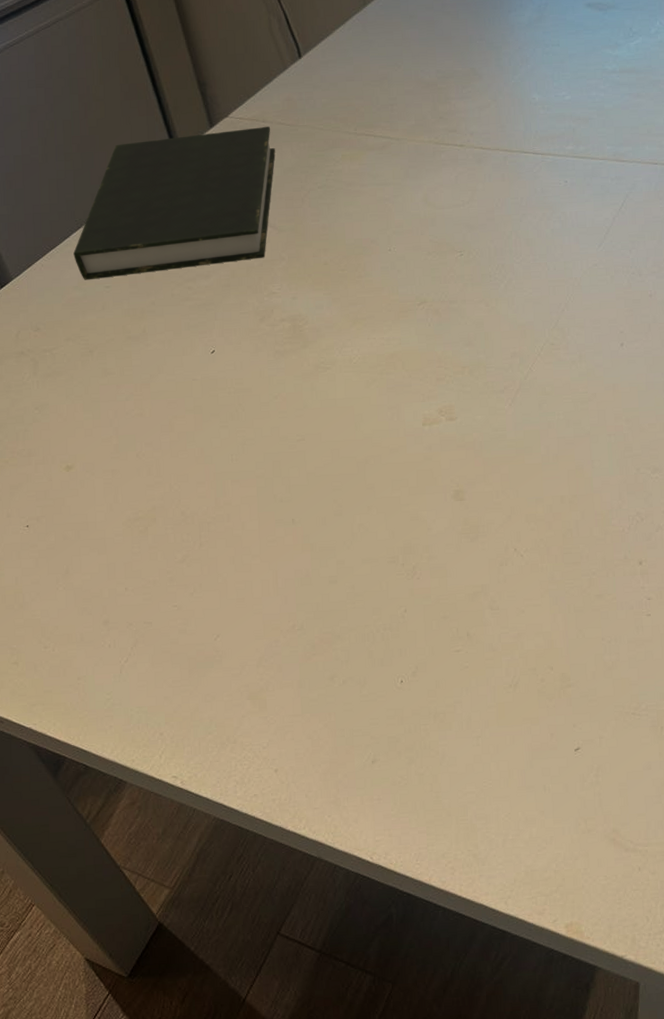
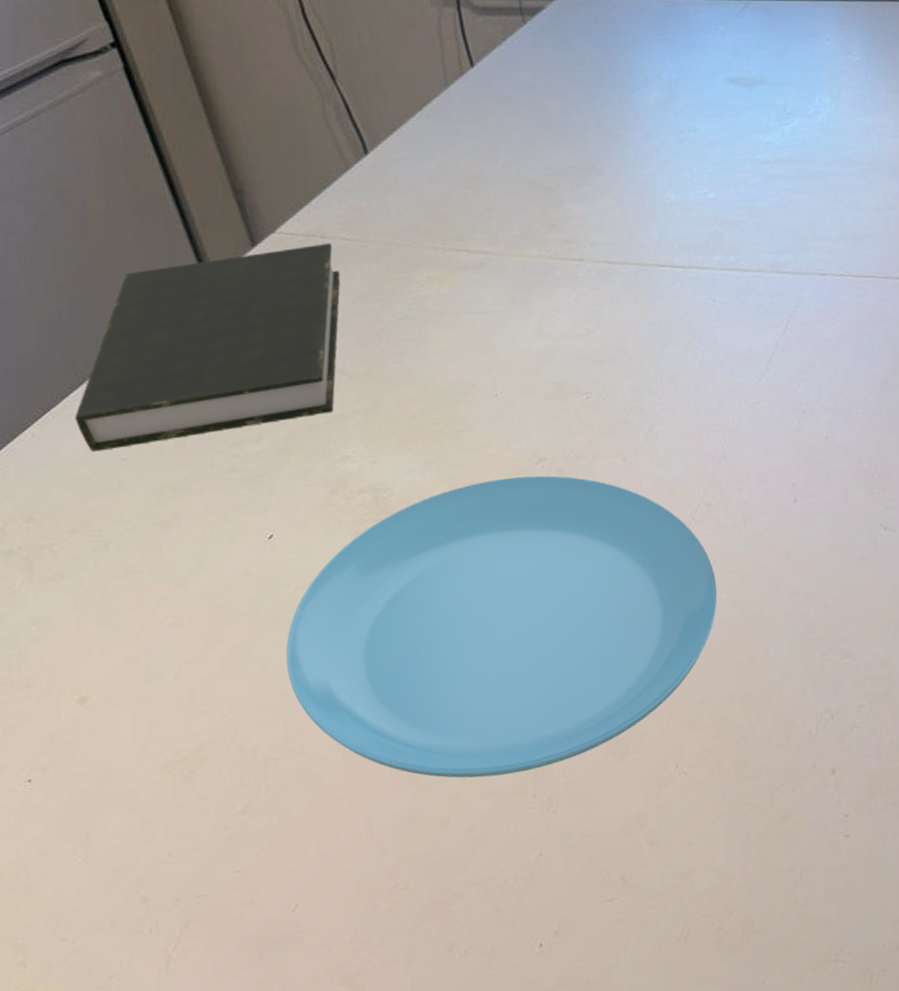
plate: none [219,314,555,548] -> present [285,475,717,778]

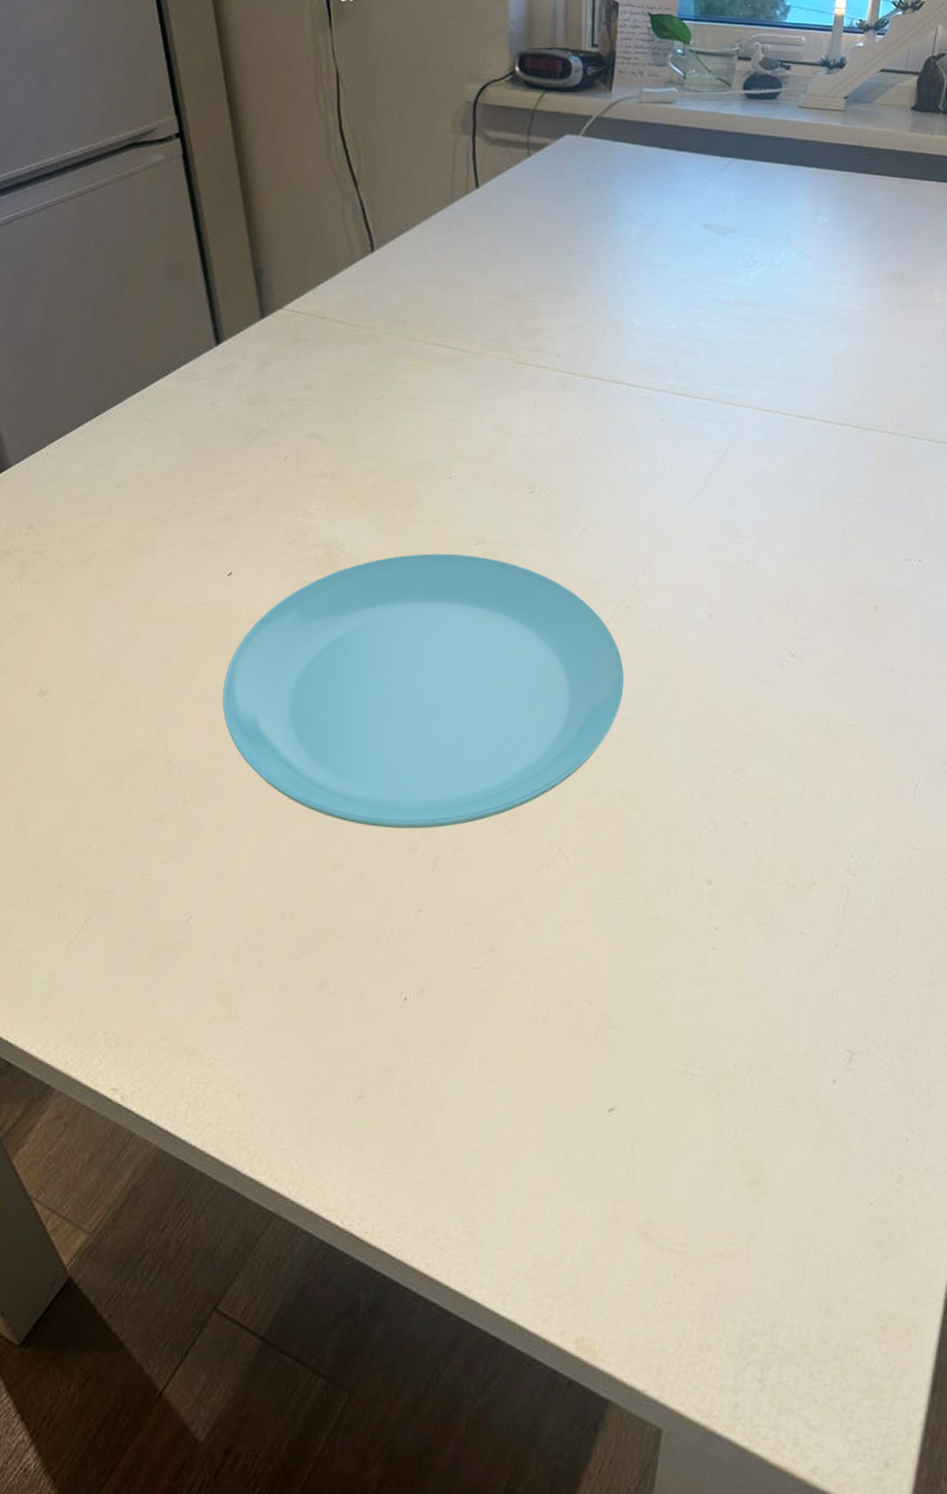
book: present [75,243,340,452] -> none [84,323,332,477]

